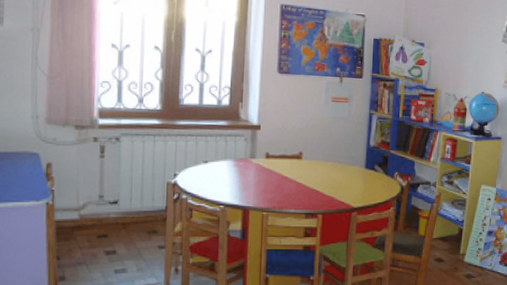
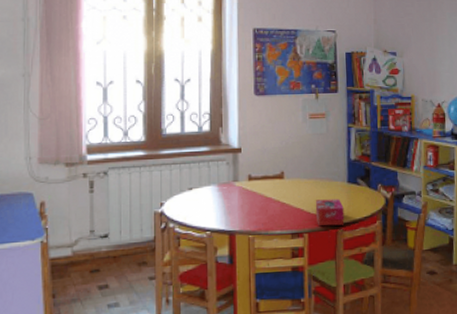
tissue box: none [331,182,360,209] -> present [315,199,345,226]

